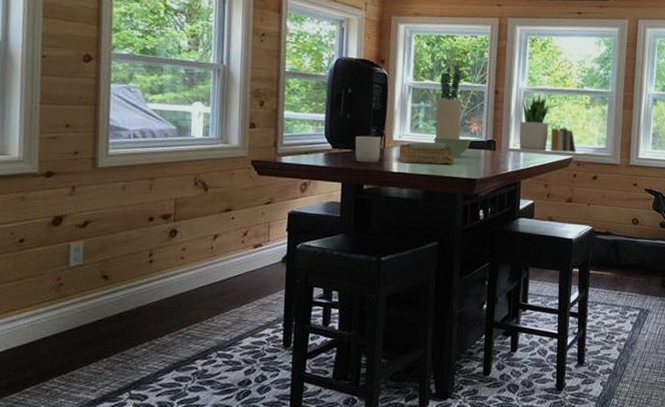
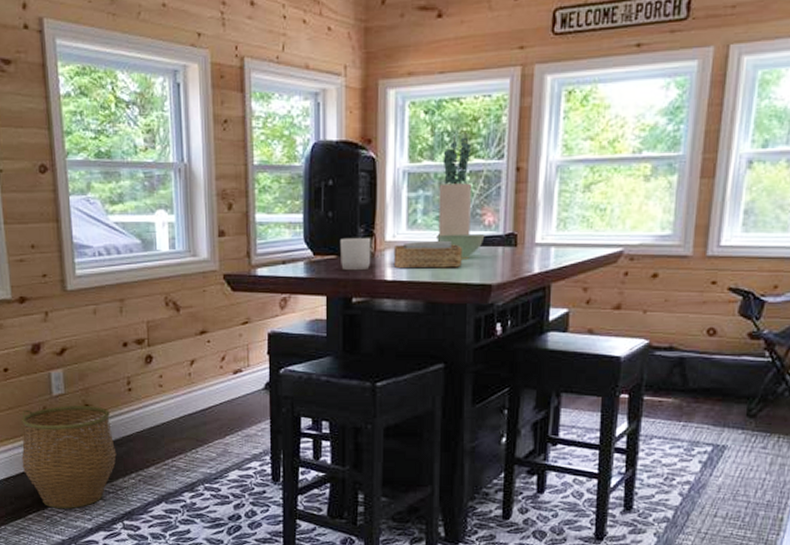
basket: none [26,276,131,380] -> present [21,406,117,509]
planter: present [519,94,550,152] -> none [548,167,593,245]
books: present [550,127,577,153] -> none [592,210,630,245]

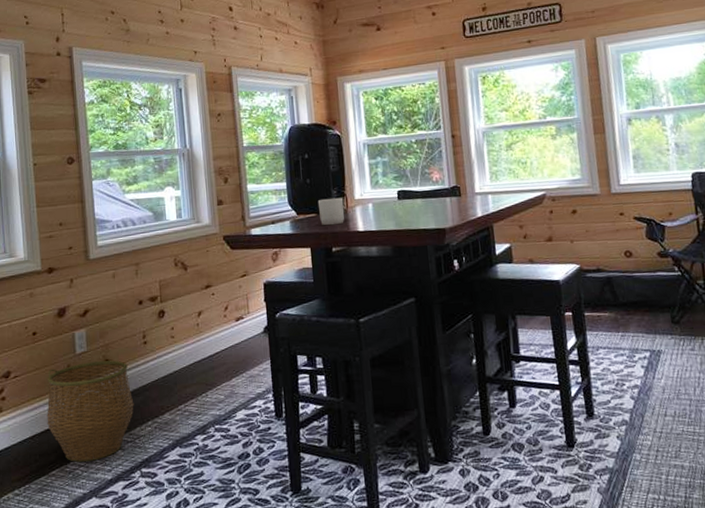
napkin holder: present [393,240,462,269] -> none [362,195,419,221]
bowl: present [437,233,485,261] -> none [396,188,435,211]
vase: present [438,132,472,236] -> none [393,111,422,192]

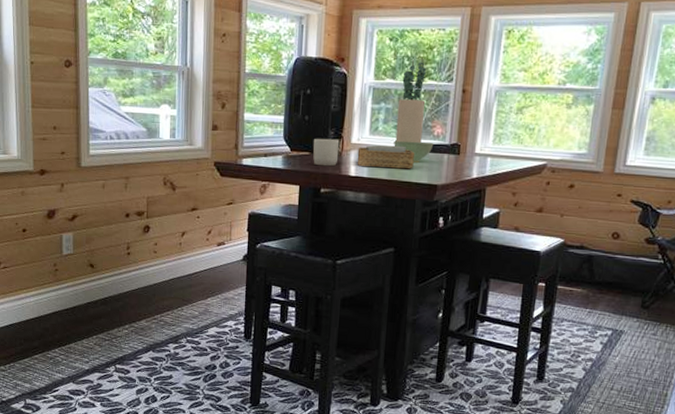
basket: present [47,360,134,462] -> none [32,264,114,352]
napkin holder: none [362,195,419,221] -> present [357,145,414,170]
vase: none [393,111,422,192] -> present [395,58,427,143]
bowl: none [396,188,435,211] -> present [394,140,434,164]

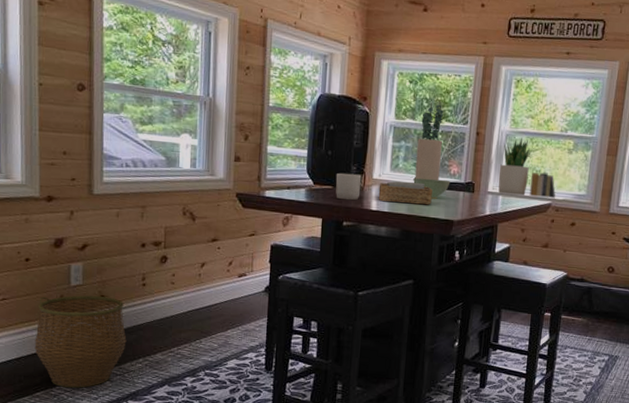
basket: none [32,264,114,352] -> present [34,295,127,388]
planter: none [486,93,524,157] -> present [498,138,532,196]
books: none [521,130,552,159] -> present [529,172,556,199]

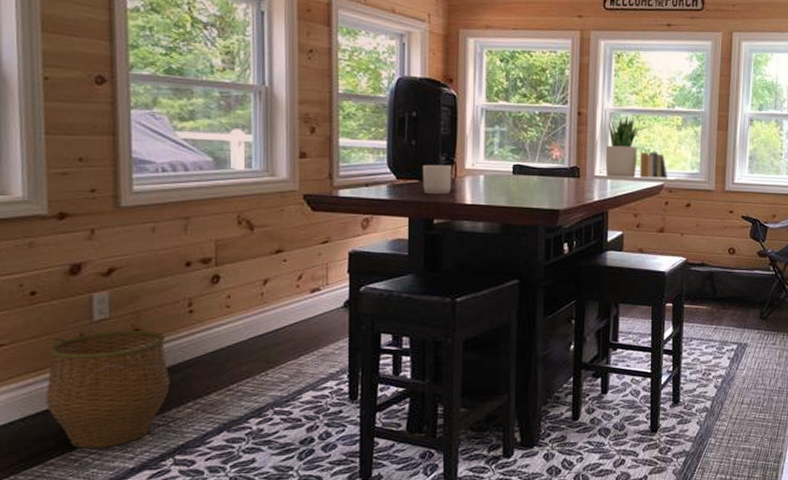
napkin holder: present [378,181,432,205] -> none [472,170,534,195]
bowl: present [413,177,451,200] -> none [511,165,553,188]
vase: present [415,101,444,180] -> none [513,80,541,166]

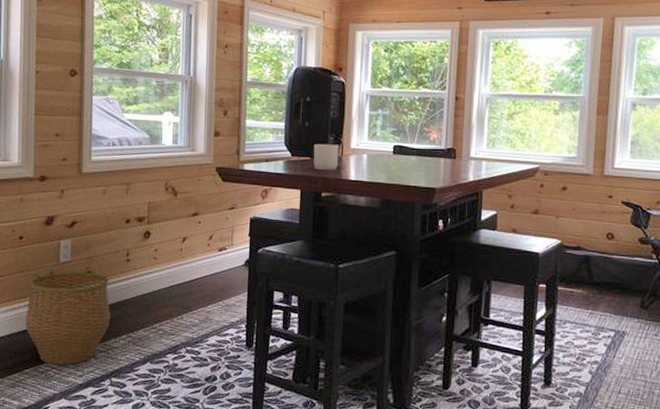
planter: present [605,116,639,179] -> none [480,100,515,161]
books: present [639,151,668,179] -> none [514,135,544,162]

